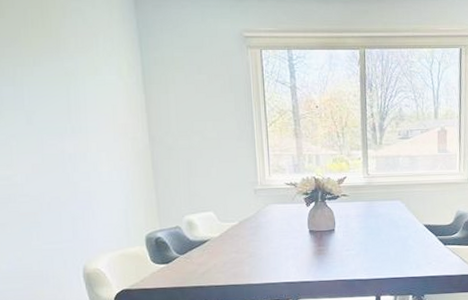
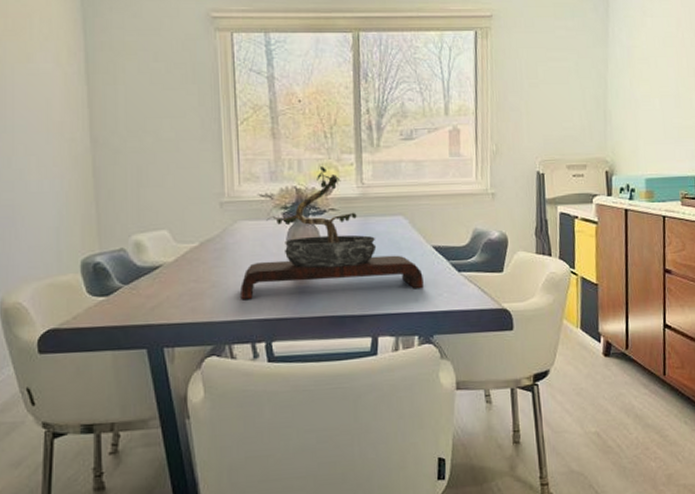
bonsai tree: none [272,161,417,266] -> present [240,167,424,299]

